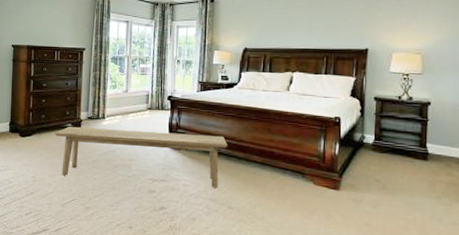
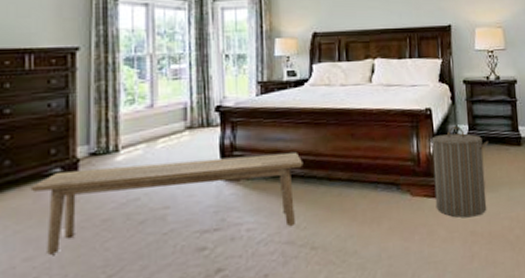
laundry hamper: none [334,135,394,212] -> present [427,126,489,218]

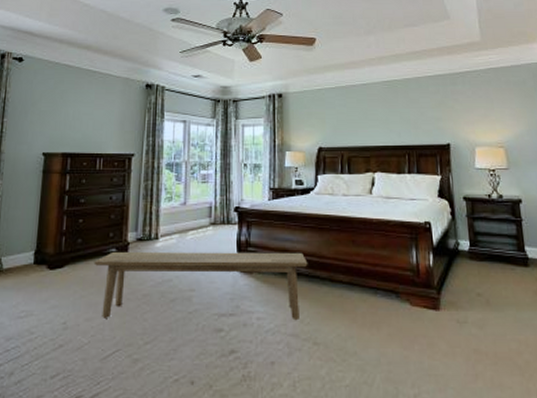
laundry hamper: present [427,126,489,218] -> none [427,241,492,334]

